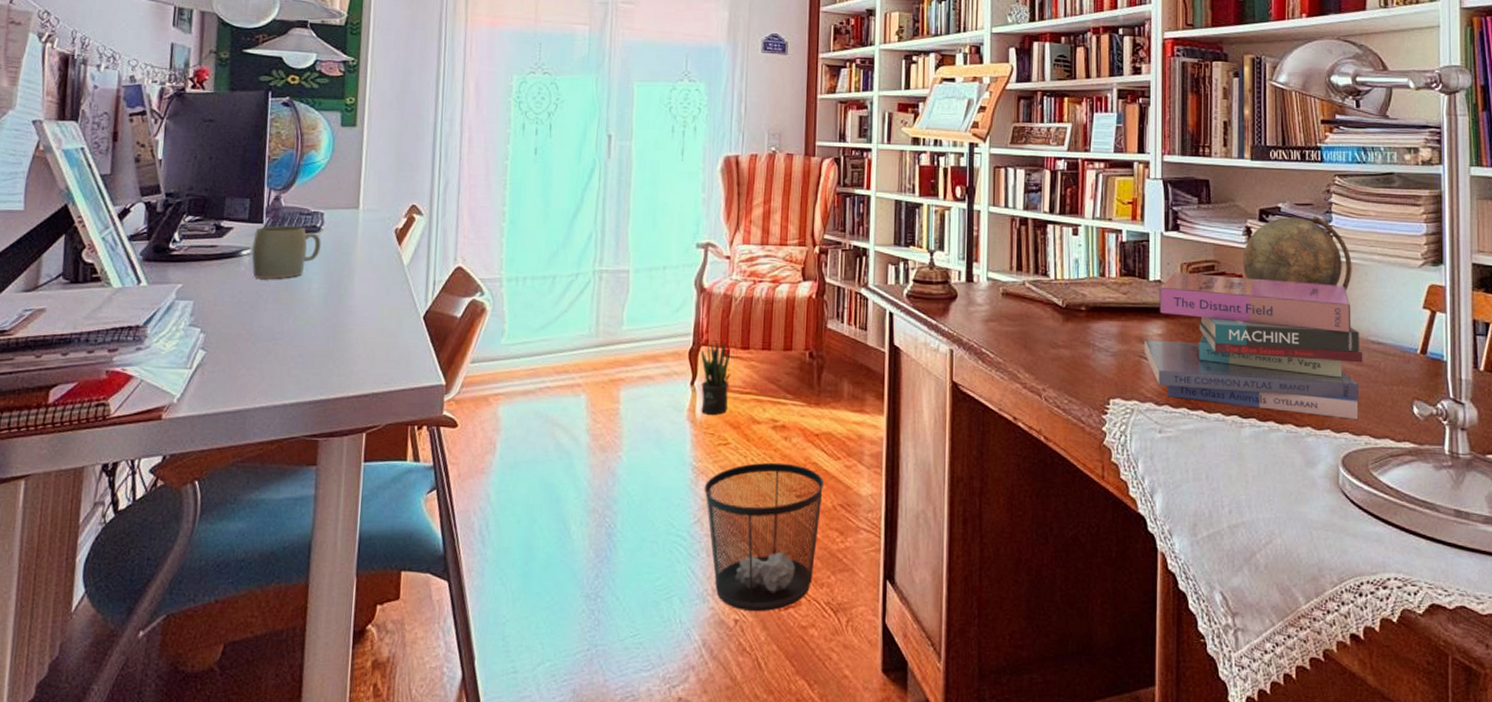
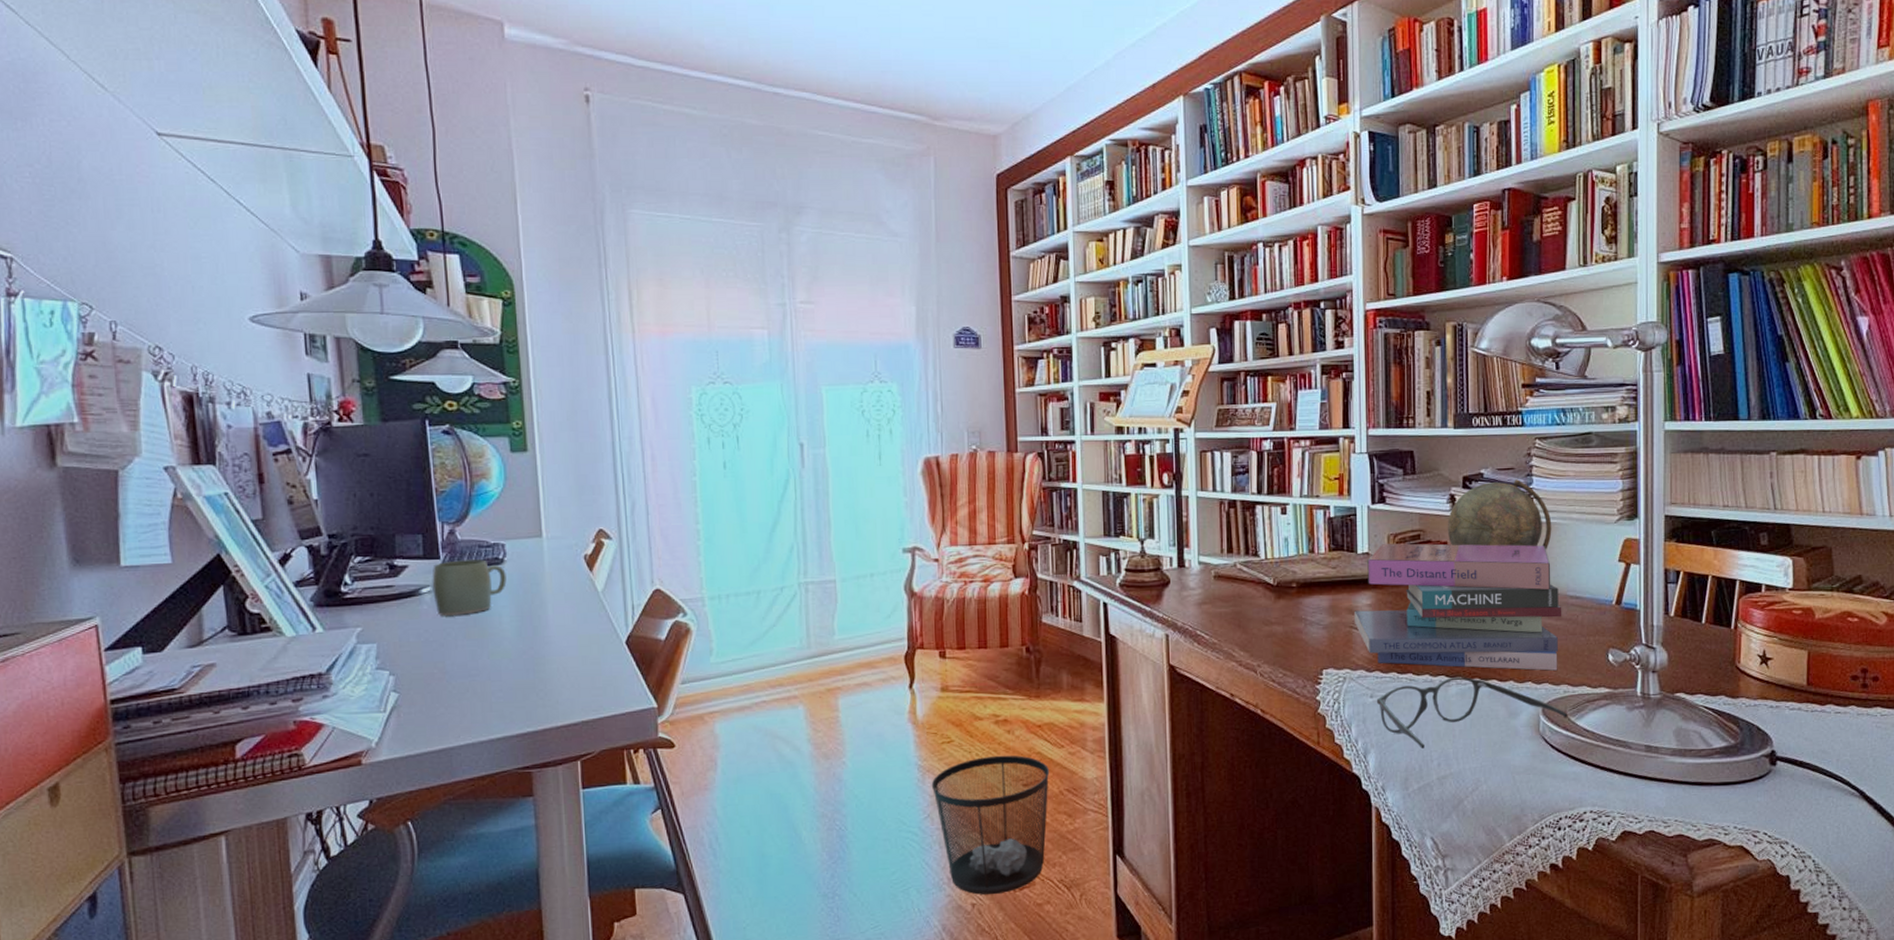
potted plant: present [701,340,731,415] -> none [917,643,949,715]
eyeglasses: none [1165,418,1370,494] -> present [1376,677,1568,750]

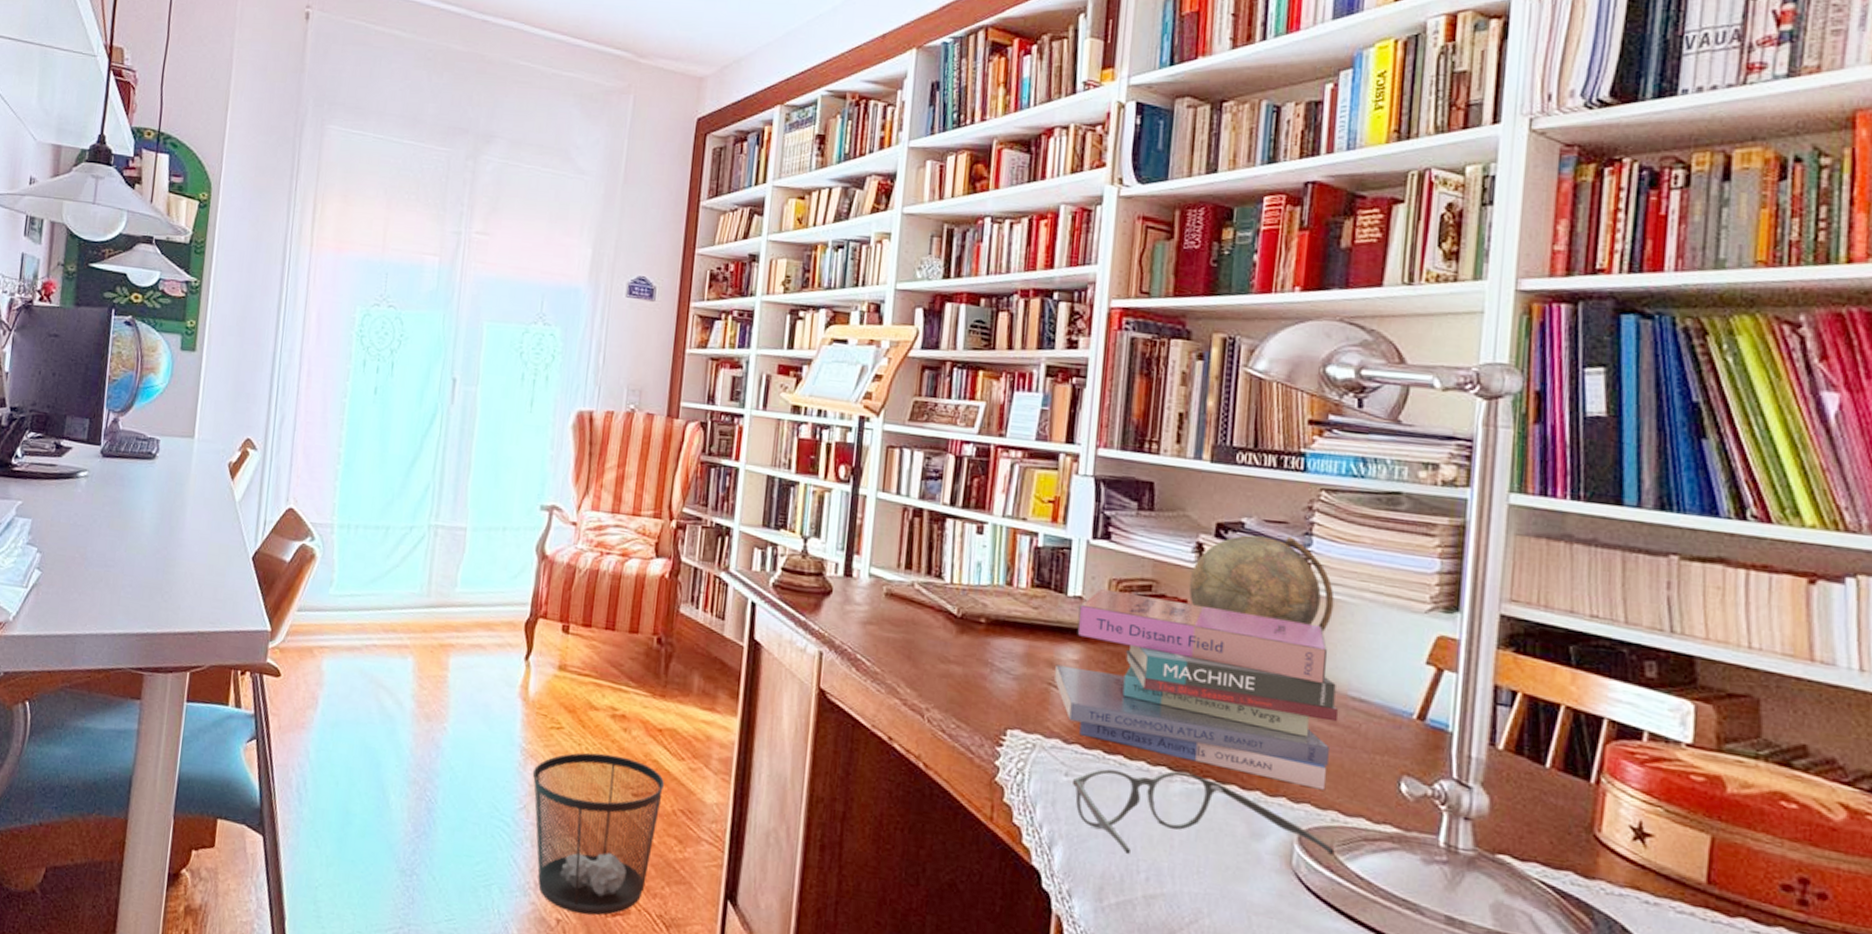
mug: present [432,559,507,616] -> none [88,449,156,504]

